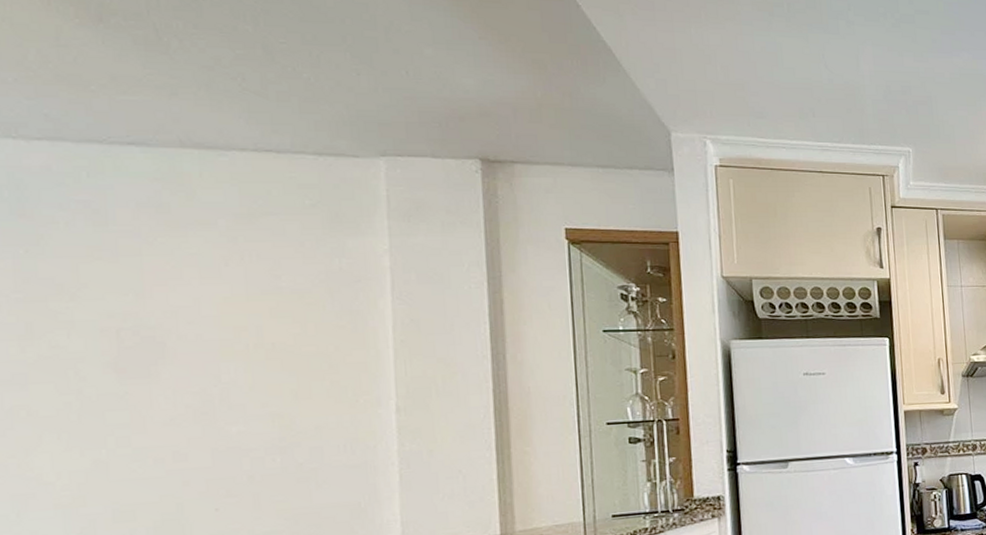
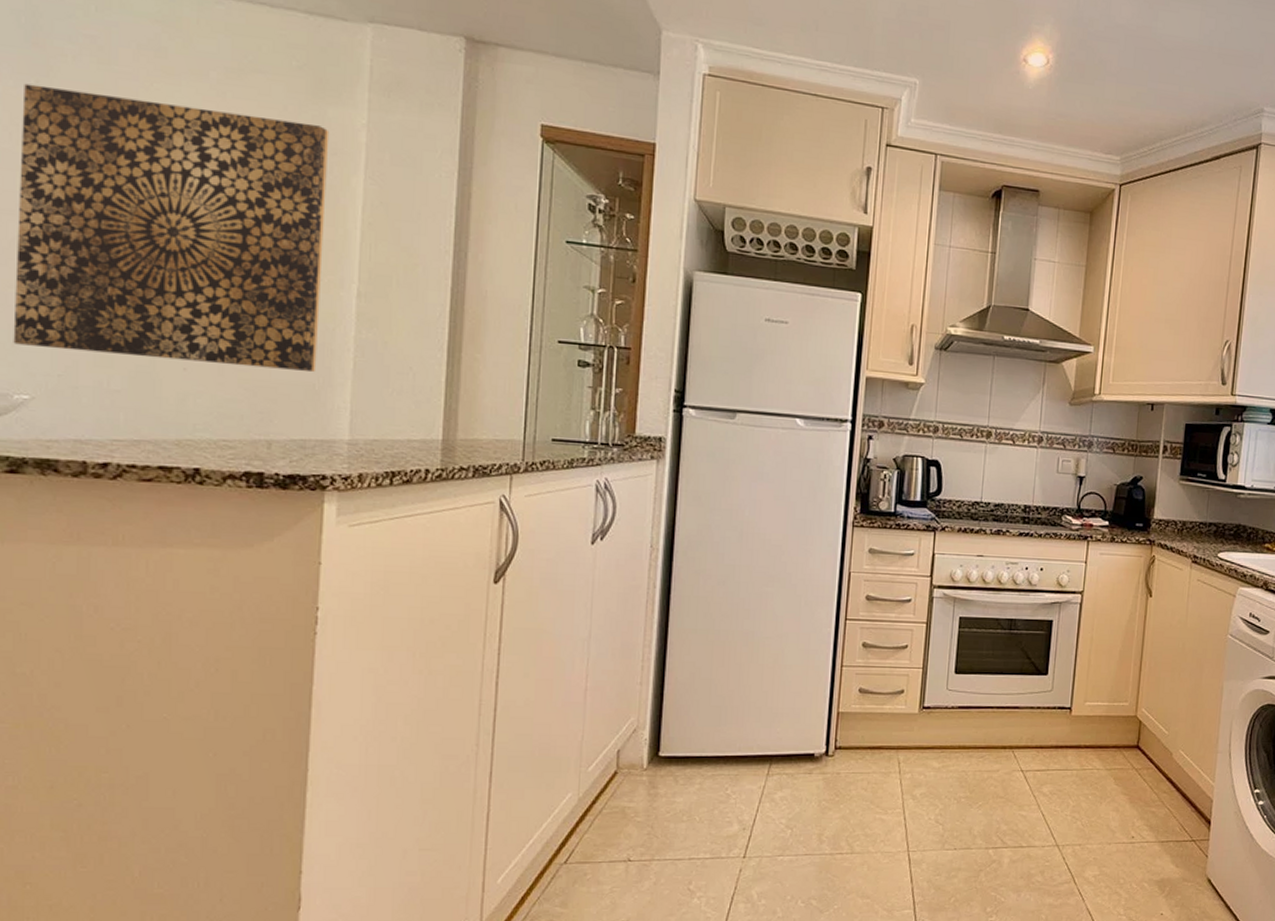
wall art: none [11,254,361,514] -> present [13,83,330,373]

